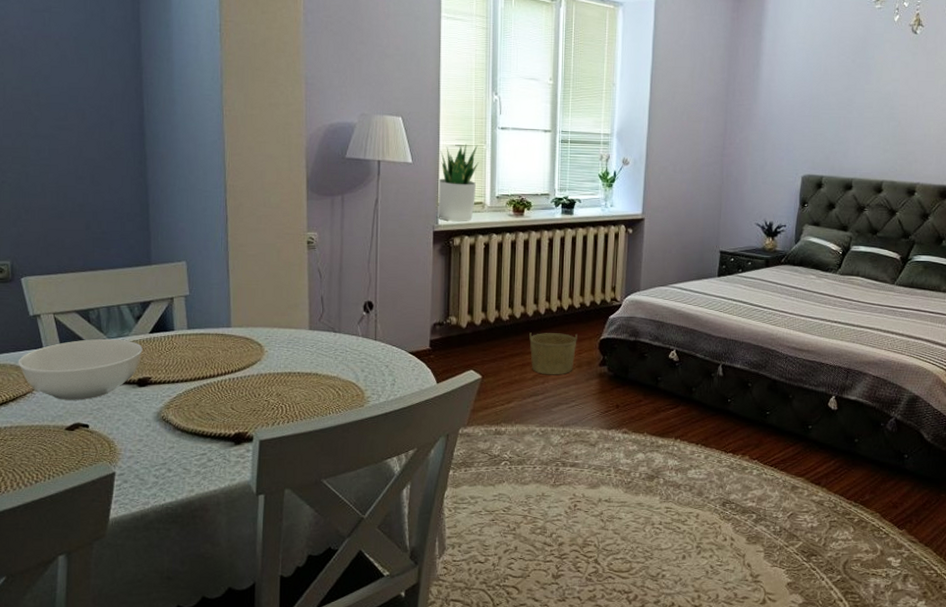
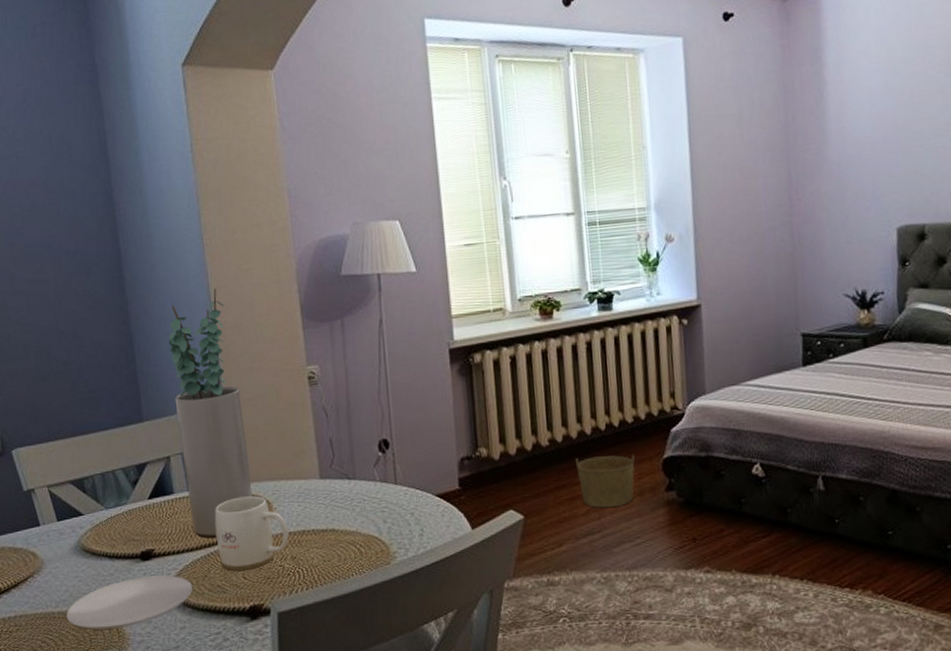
bowl: present [18,338,143,400] -> none [16,508,143,583]
plate: none [61,400,184,444] -> present [66,575,193,630]
vase: none [181,155,247,373] -> present [168,288,253,540]
mug: none [209,339,276,403] -> present [214,496,289,572]
planter: present [437,144,478,222] -> none [447,242,494,336]

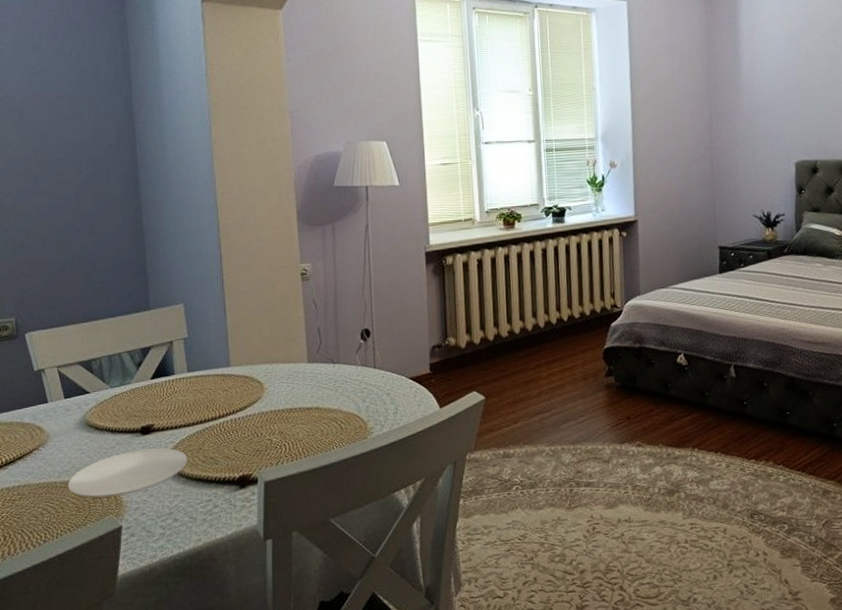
vase: present [168,288,253,540] -> none [176,194,247,416]
mug: present [214,496,289,572] -> none [211,377,277,445]
basket: present [575,455,635,508] -> none [530,345,580,391]

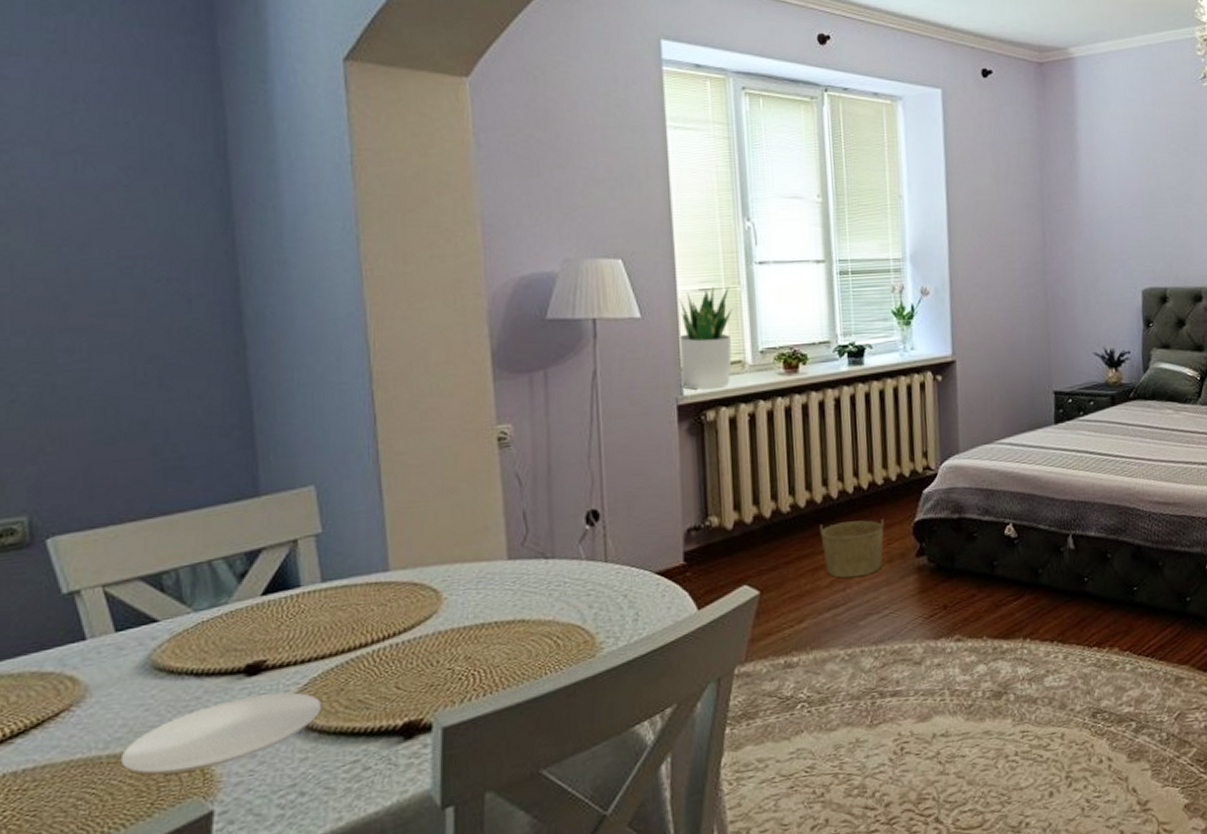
planter: none [426,162,465,241] -> present [677,287,732,391]
basket: none [530,345,580,391] -> present [820,520,884,578]

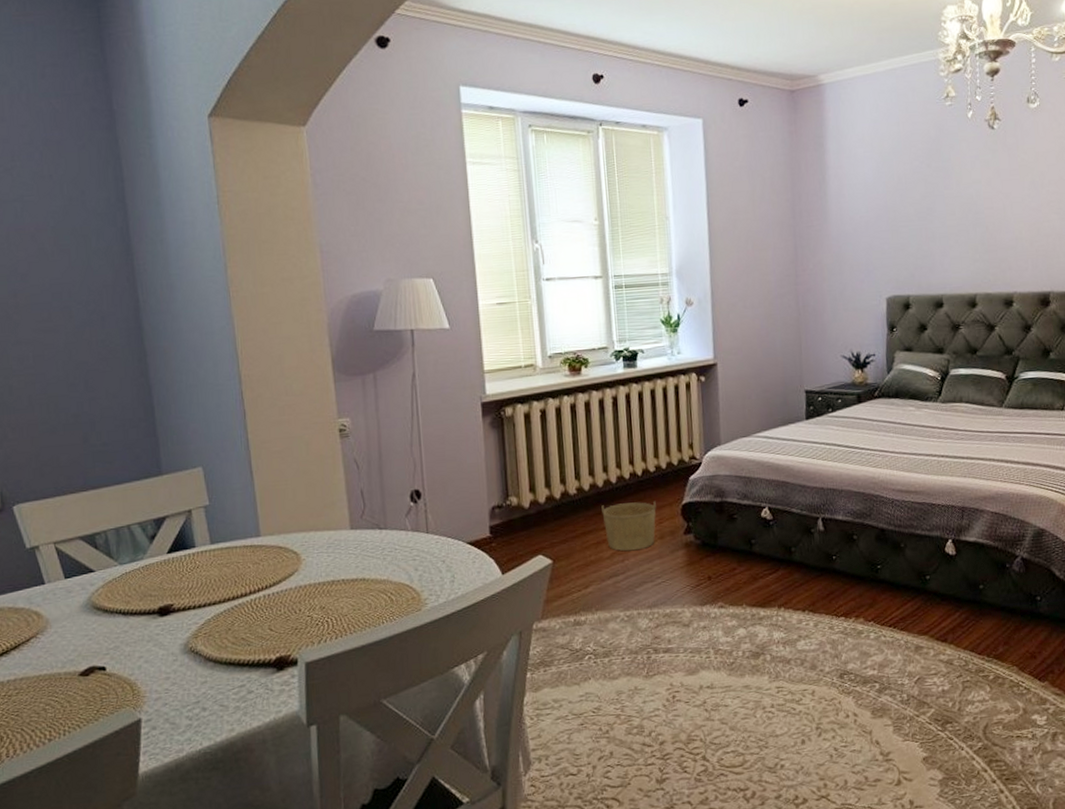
plate: present [120,692,322,776] -> none [74,629,216,690]
planter: present [677,287,732,391] -> none [480,301,525,390]

